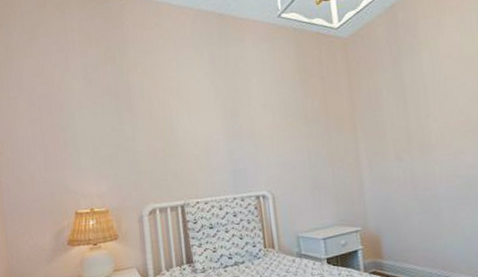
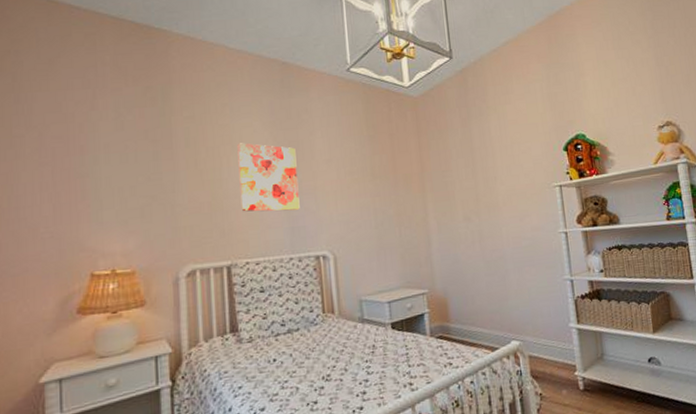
wall art: none [184,93,241,157] -> present [237,143,300,212]

